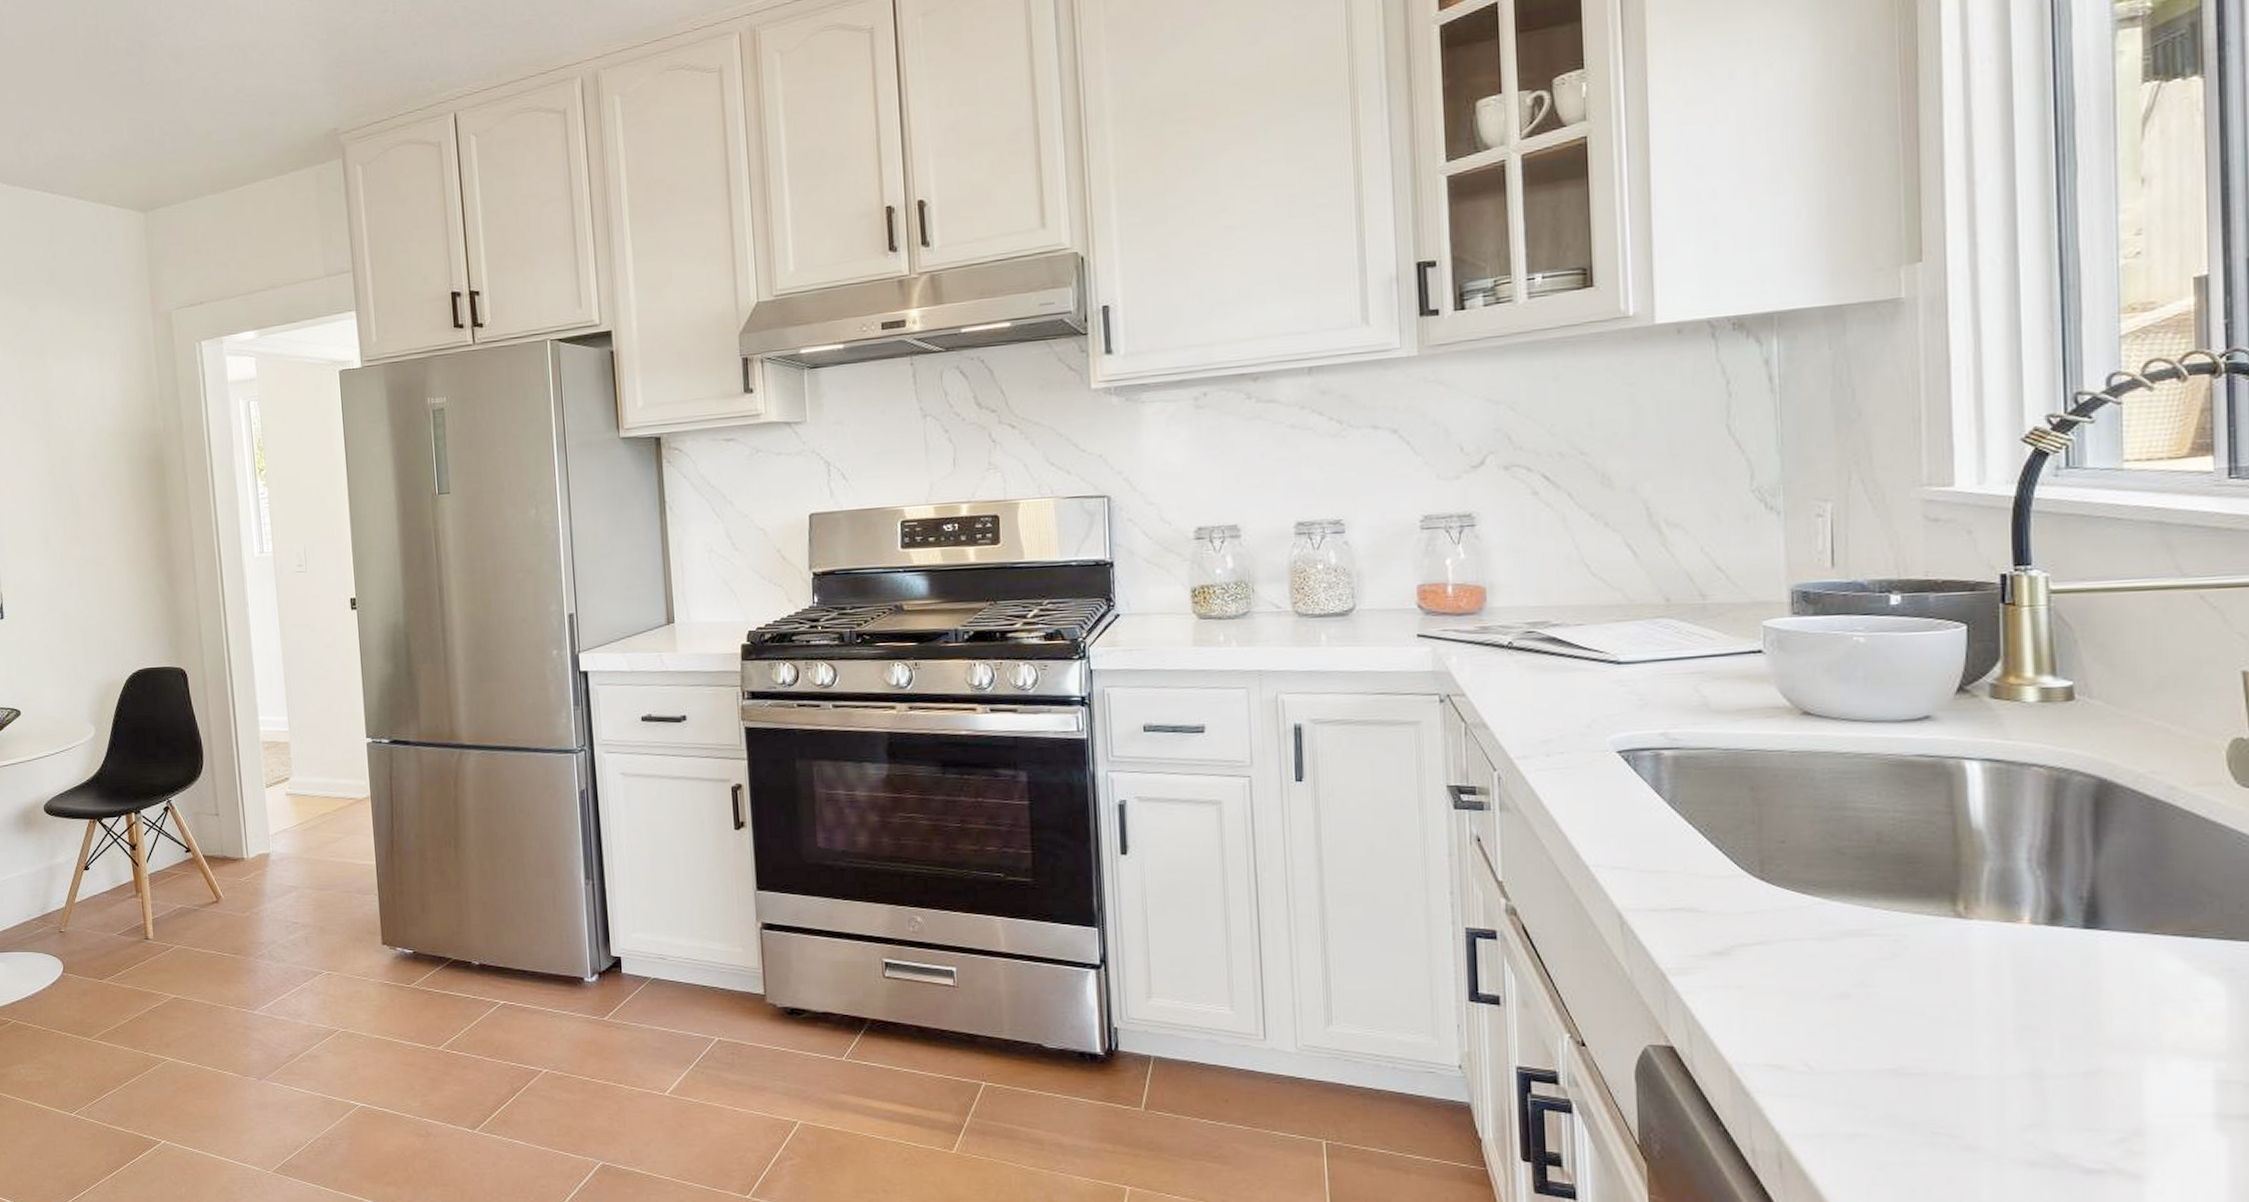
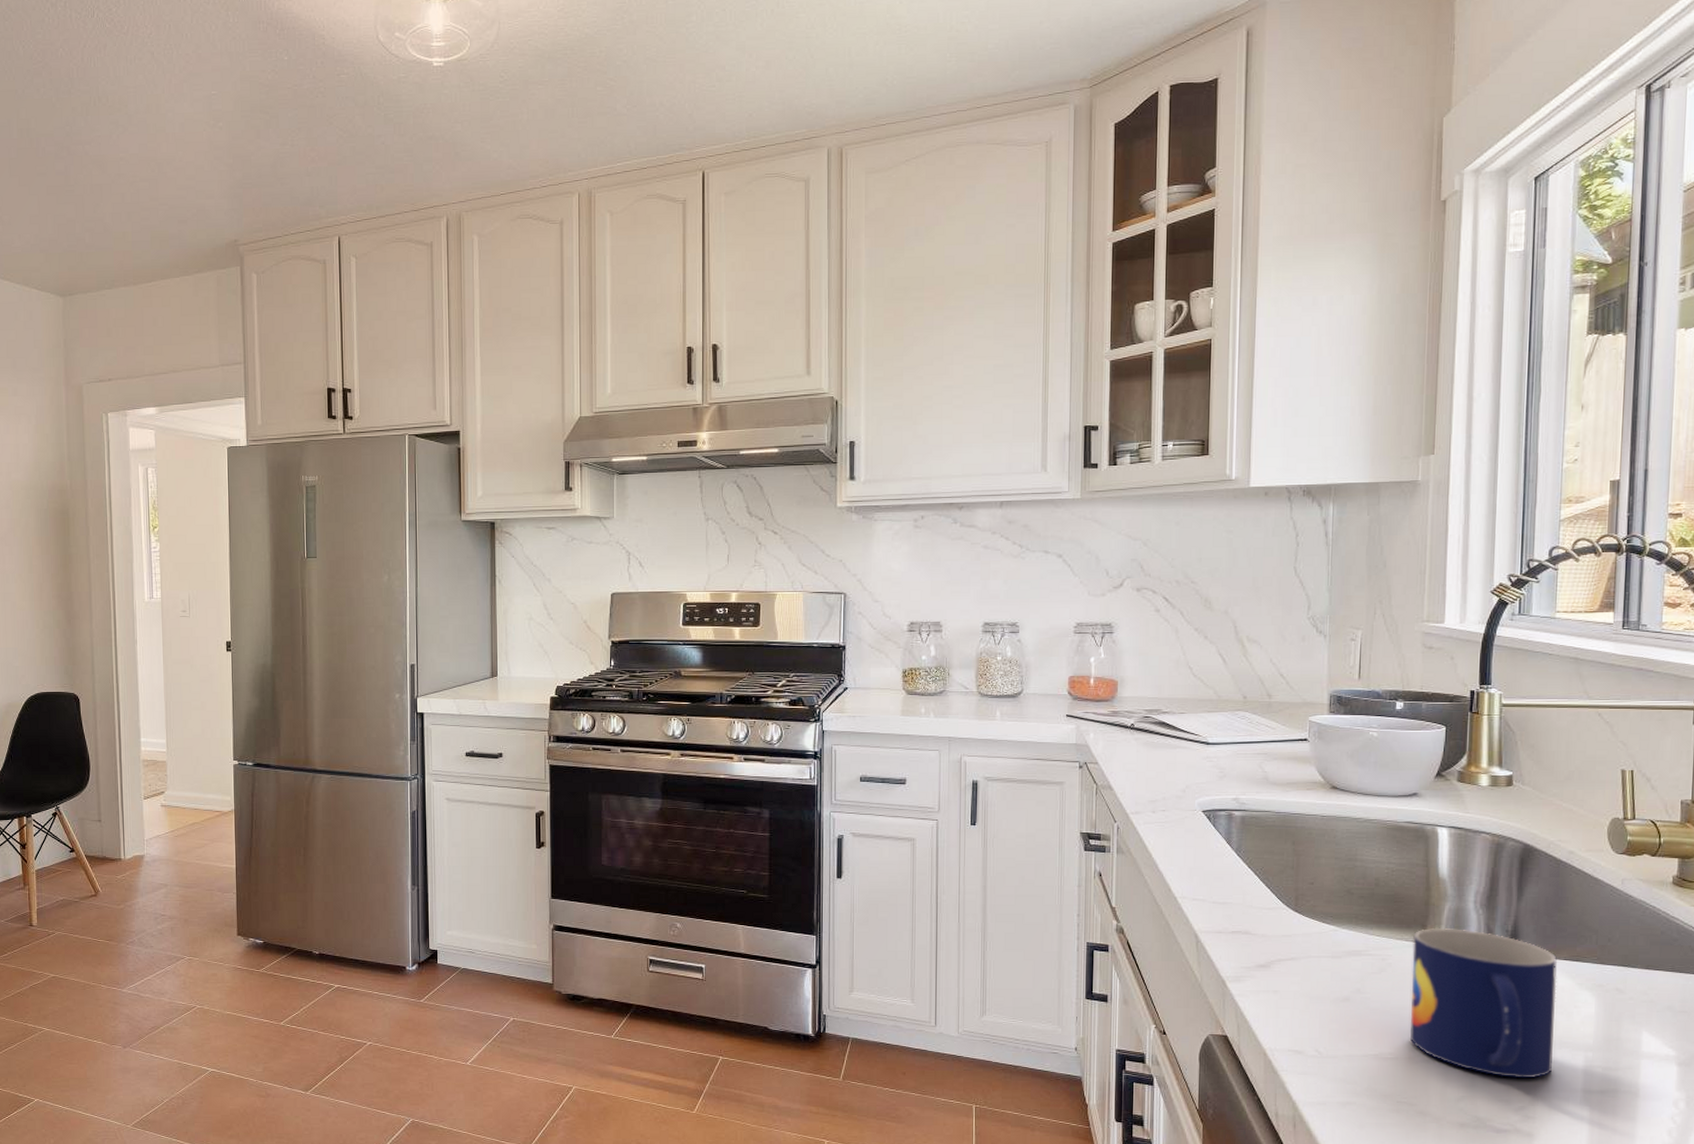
mug: none [1938,895,2165,1098] -> present [1410,927,1557,1078]

